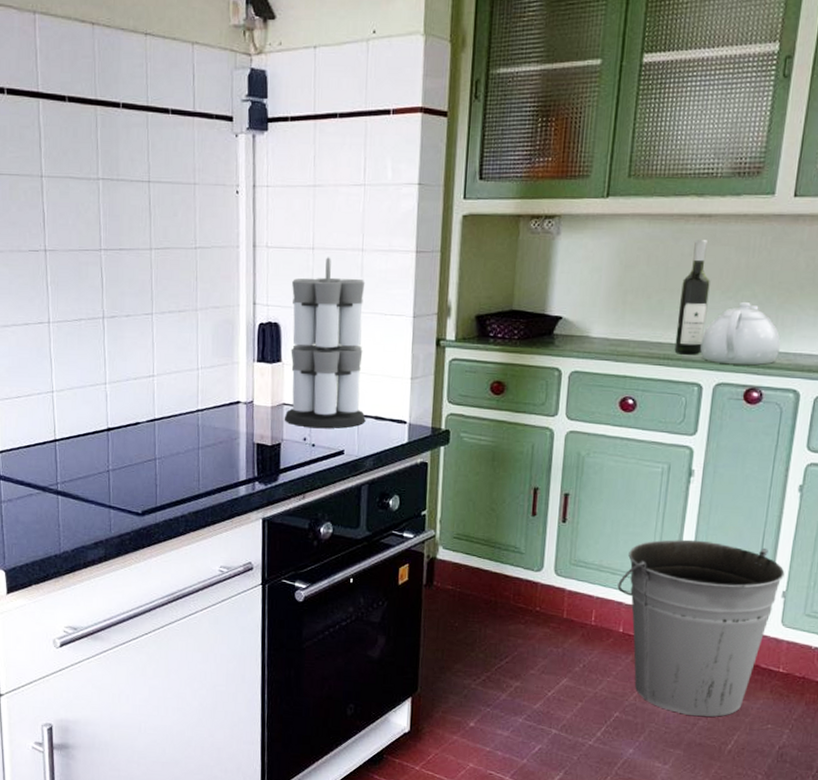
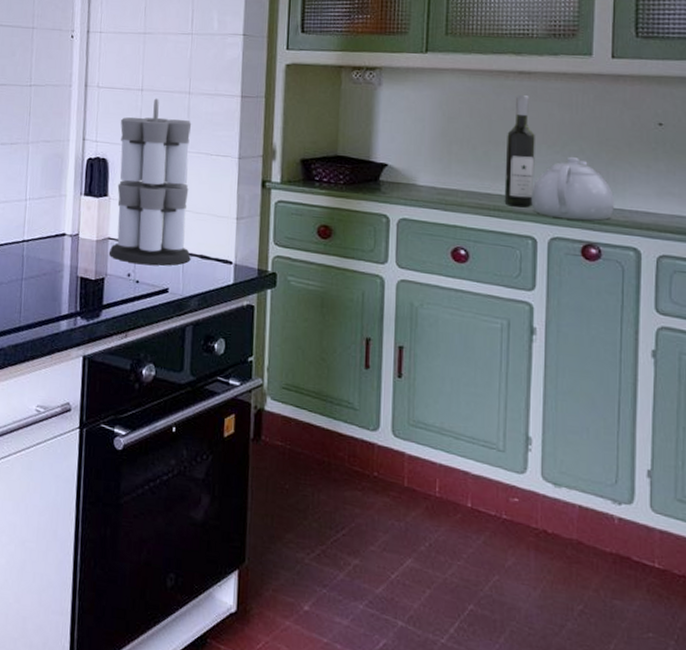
bucket: present [617,539,785,717] -> none [462,403,647,619]

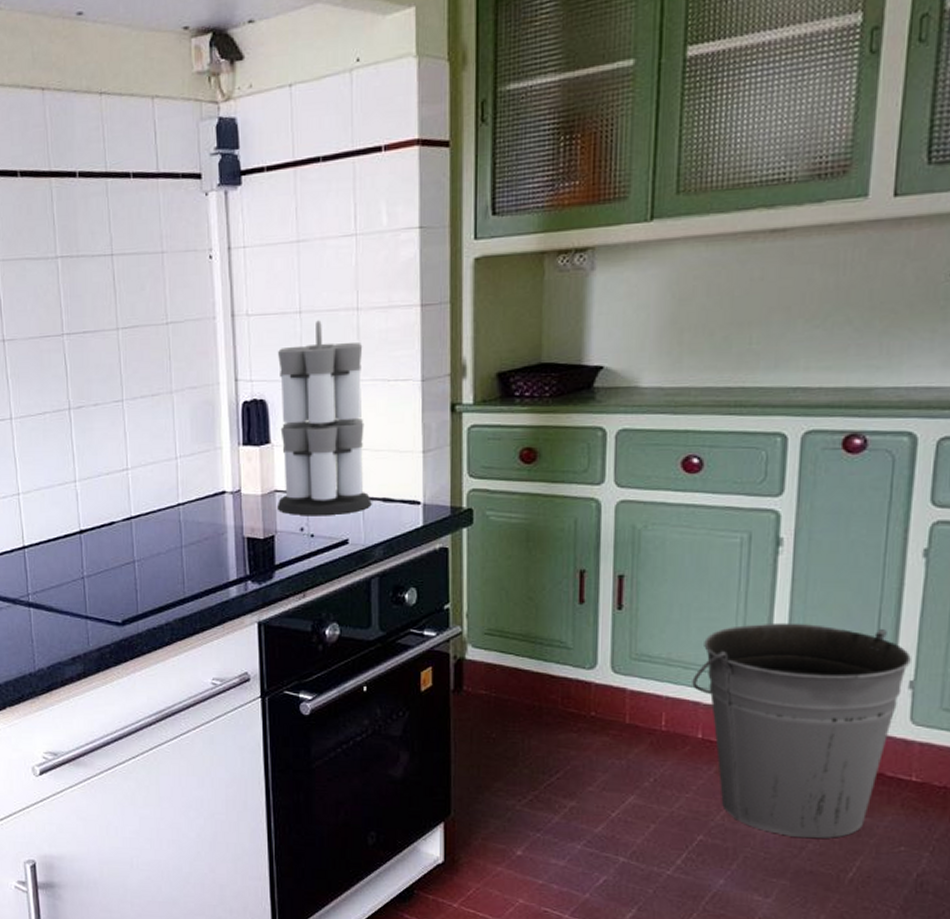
bucket: none [462,403,647,619] -> present [692,622,911,838]
bottle: present [504,94,535,208] -> none [748,258,790,400]
teapot: present [530,156,615,222] -> none [780,329,888,408]

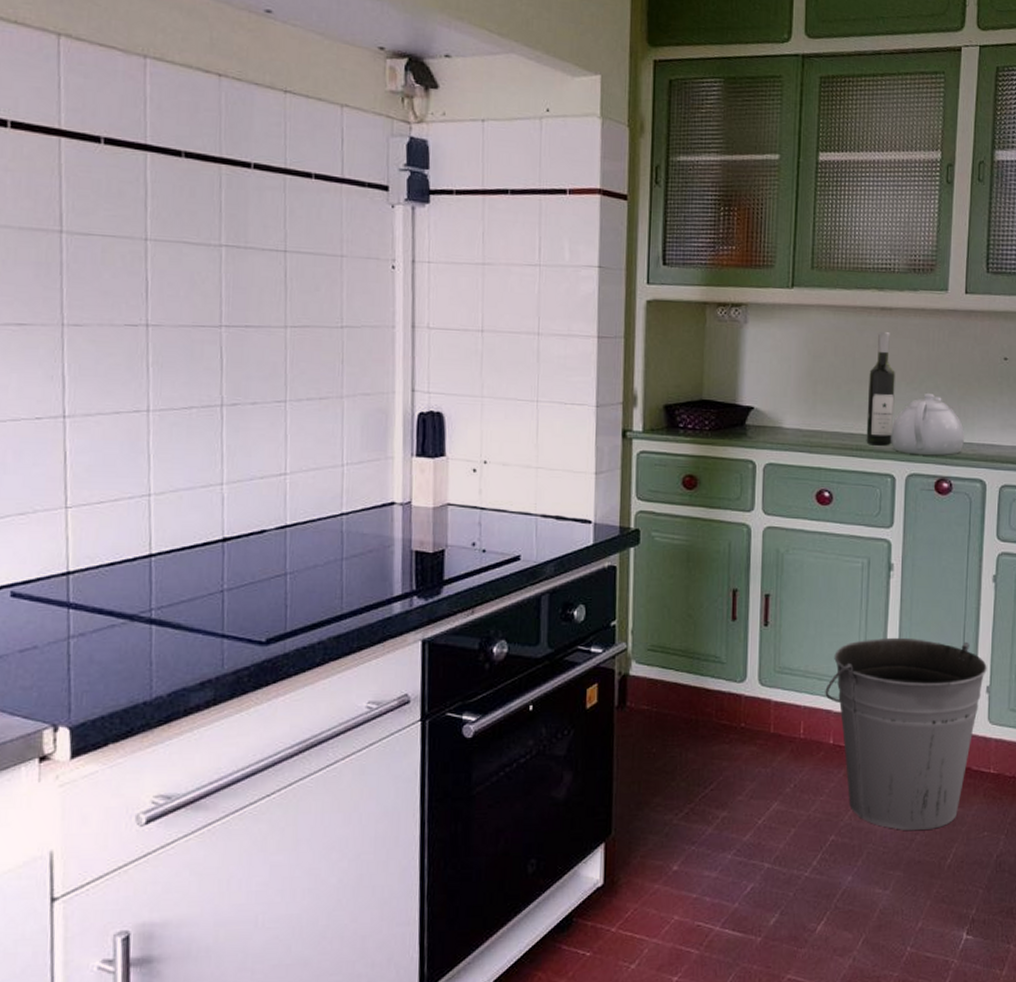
spice rack: present [276,320,372,515] -> none [448,340,545,531]
bottle: none [748,258,790,400] -> present [866,331,895,446]
teapot: none [780,329,888,408] -> present [890,392,965,456]

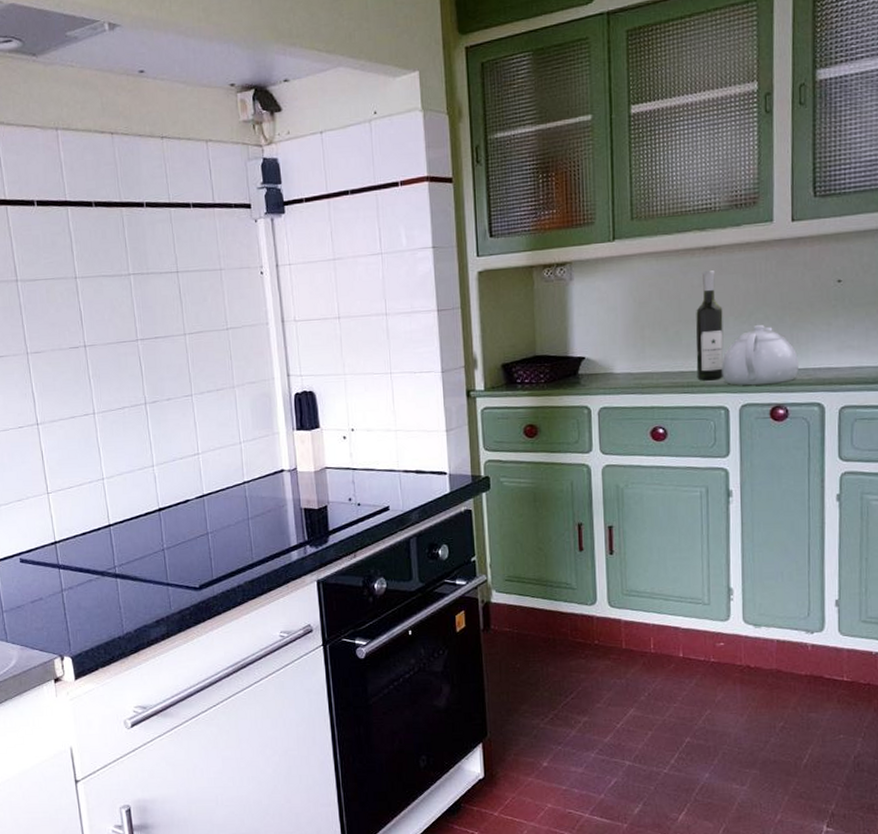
bucket: present [825,637,987,830] -> none [672,558,835,733]

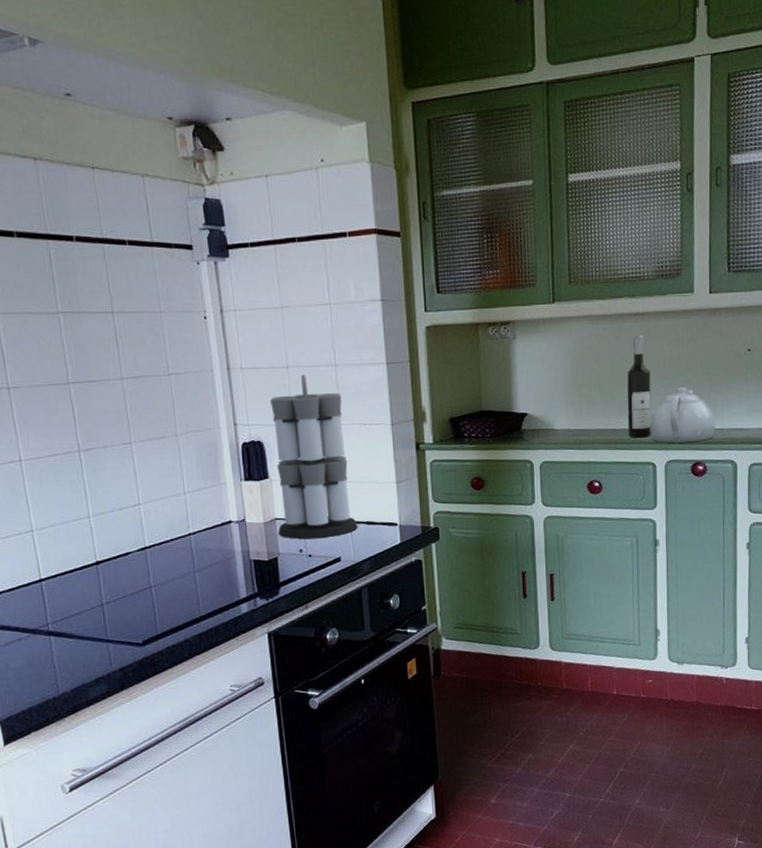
spice rack: none [322,324,407,488] -> present [270,374,358,539]

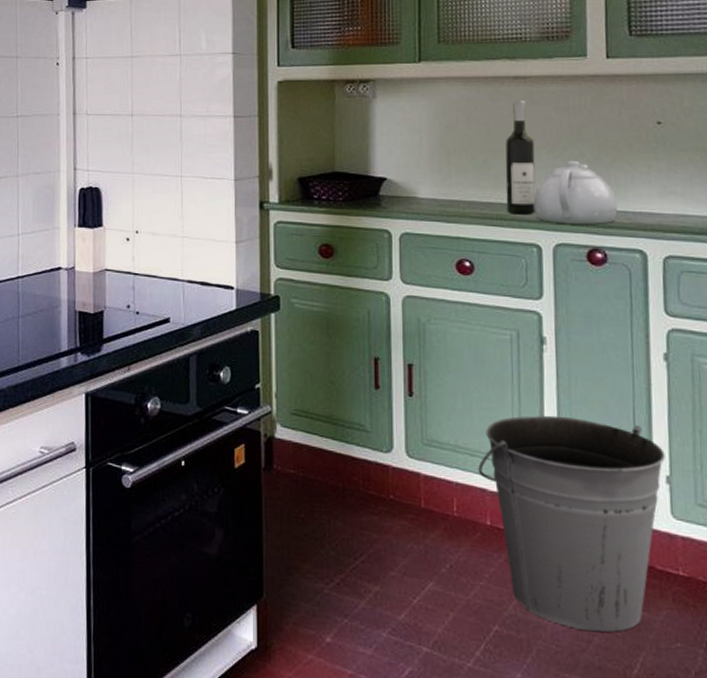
spice rack: present [270,374,358,539] -> none [106,123,191,295]
bucket: none [607,601,745,761] -> present [478,415,665,632]

